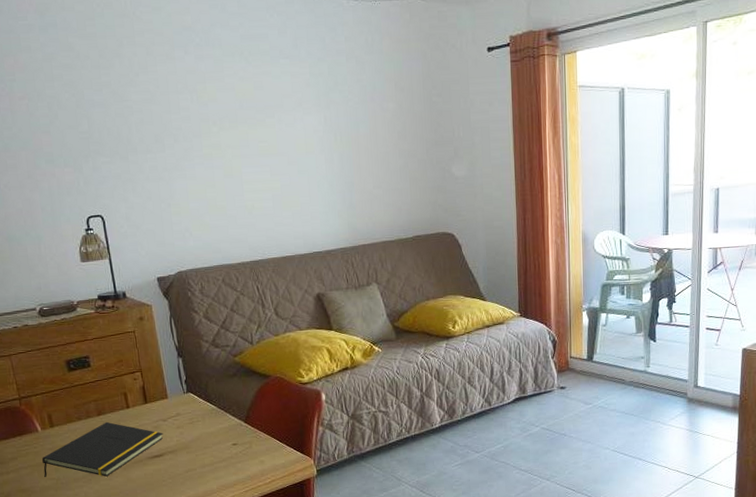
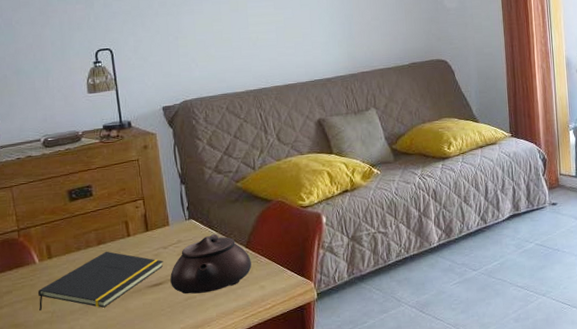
teapot: none [170,408,251,467] -> present [170,233,252,295]

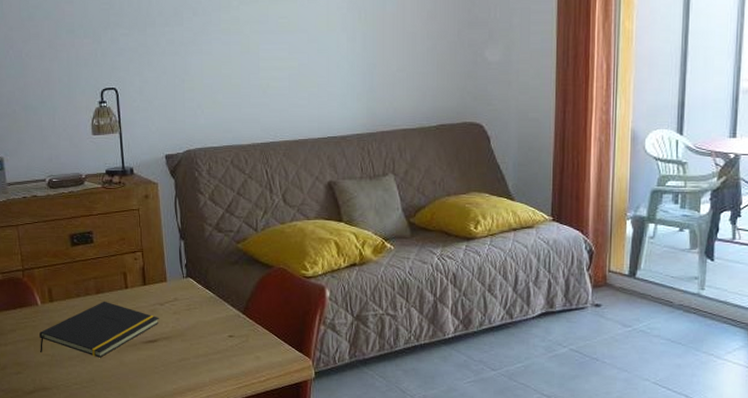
teapot: present [170,233,252,295] -> none [165,295,248,356]

